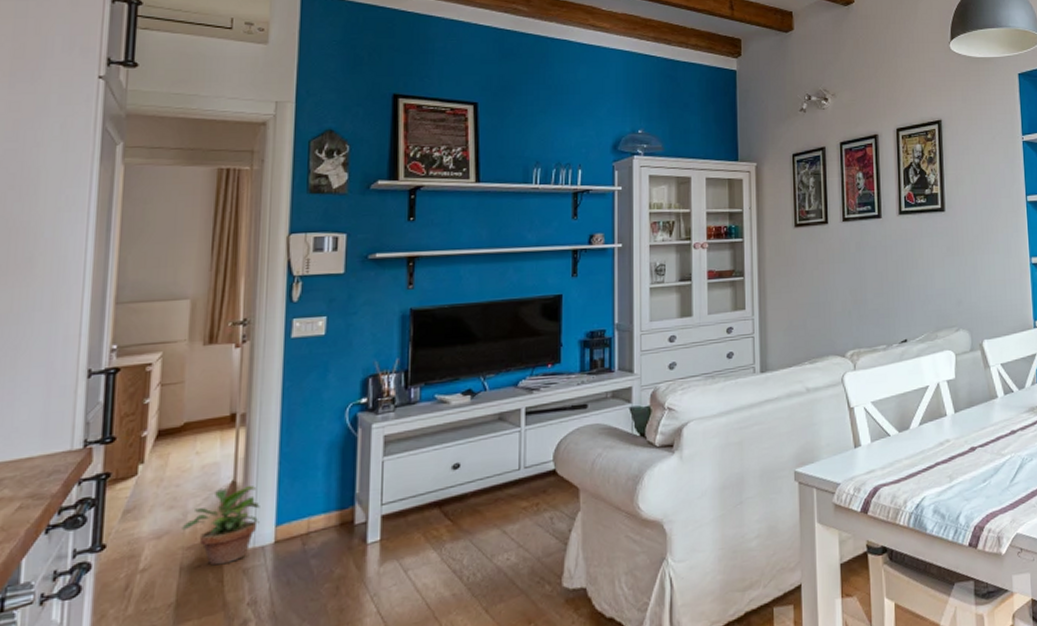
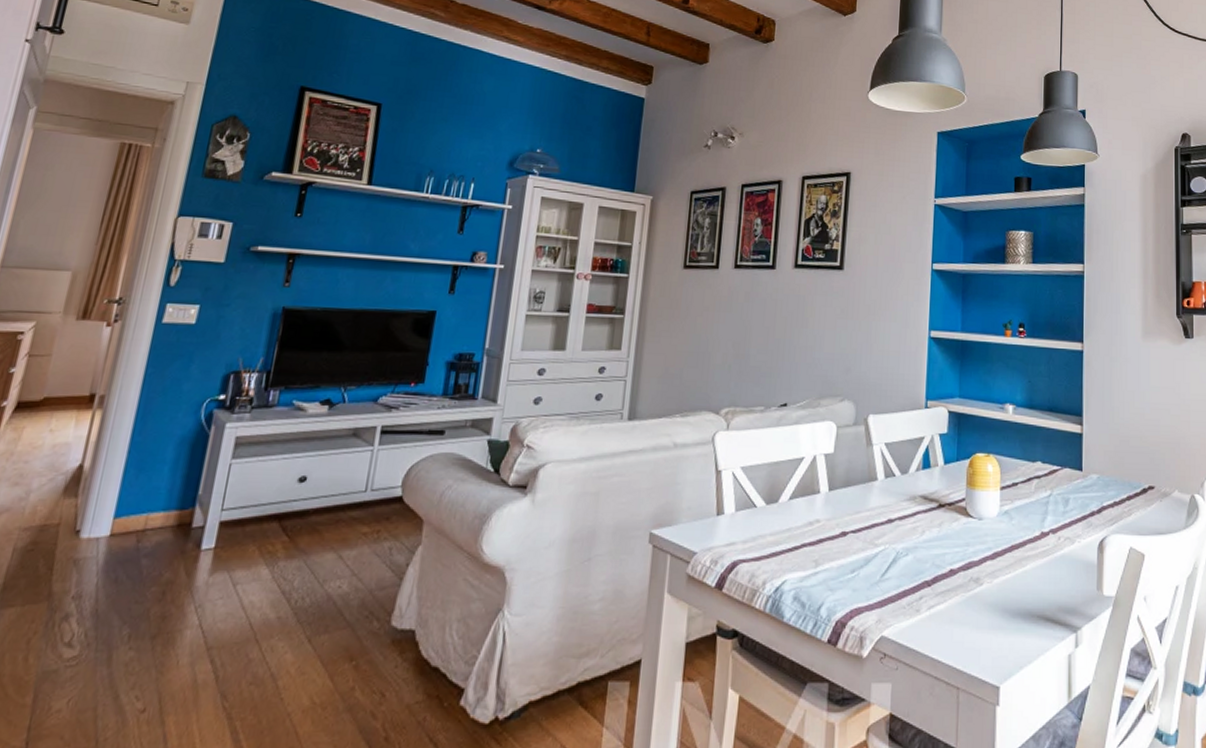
potted plant: present [182,485,260,566] -> none [22,471,103,552]

